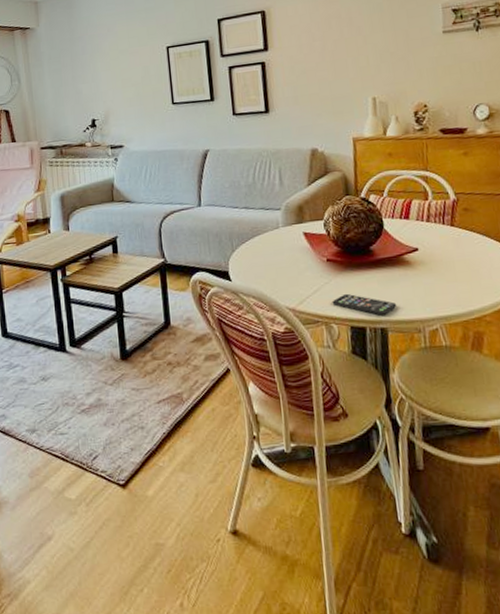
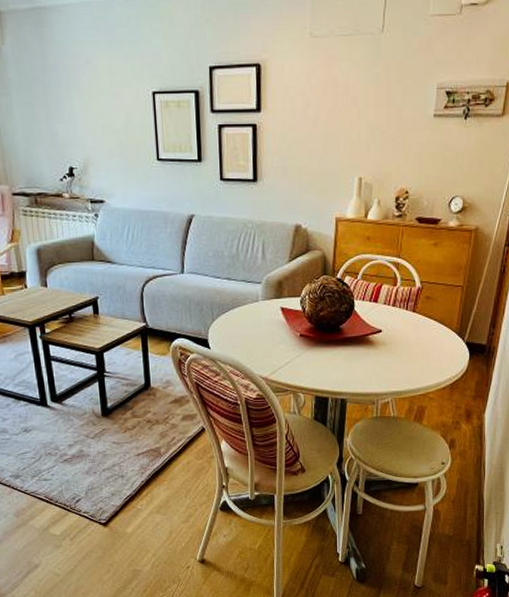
smartphone: present [332,293,397,315] -> none [301,366,357,388]

